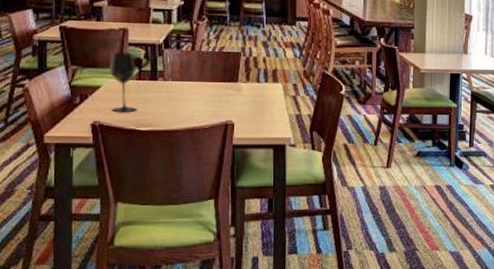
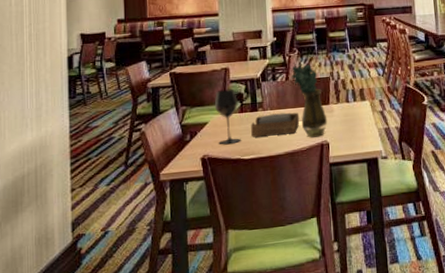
napkin holder: none [149,85,204,109] -> present [251,112,300,138]
vase: none [198,31,234,116] -> present [291,62,328,138]

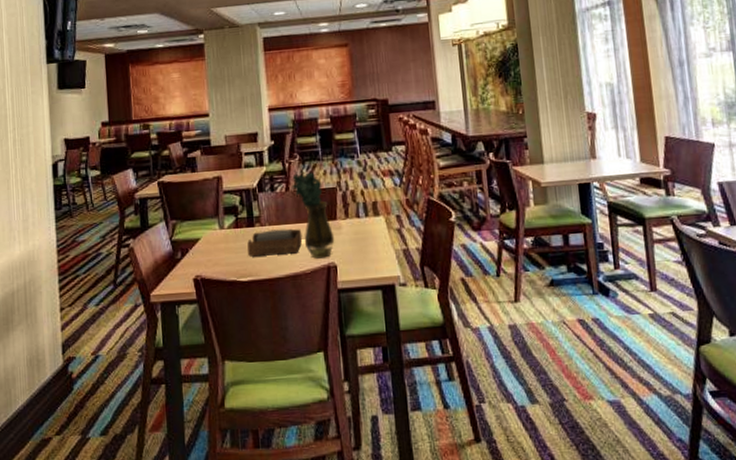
wineglass: present [214,89,241,145] -> none [206,200,237,265]

